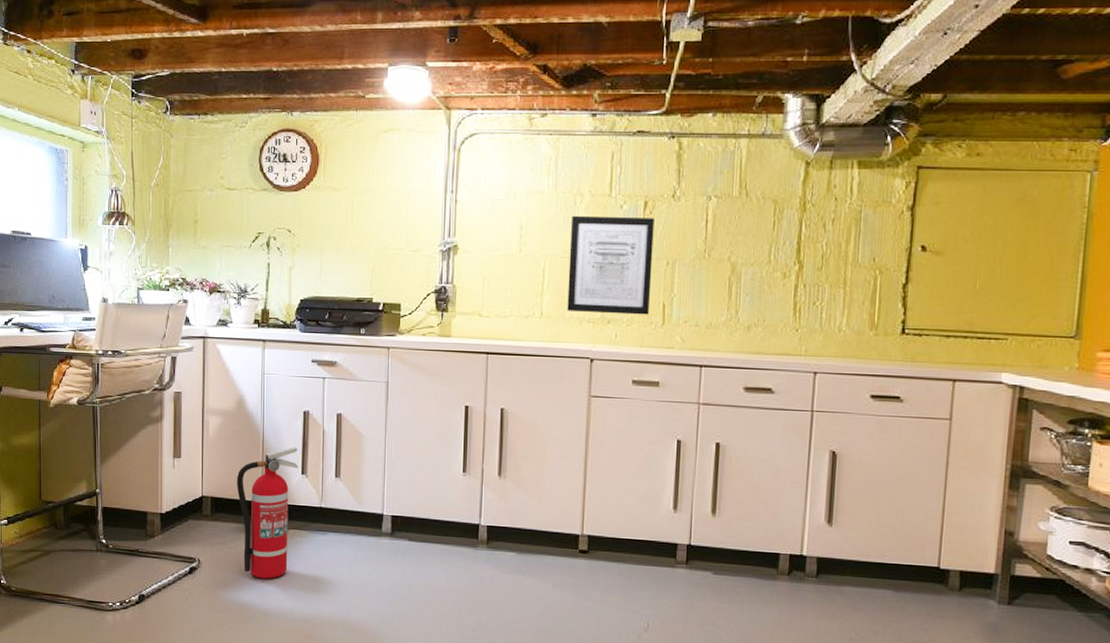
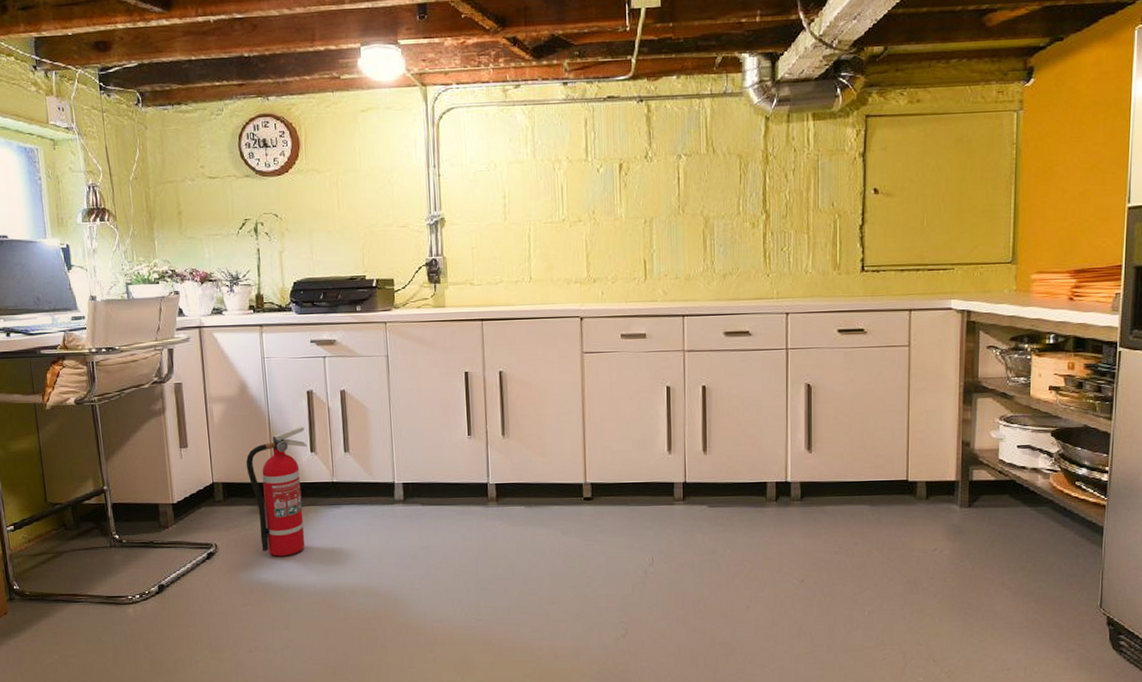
wall art: present [567,215,654,315] -> none [551,179,632,274]

